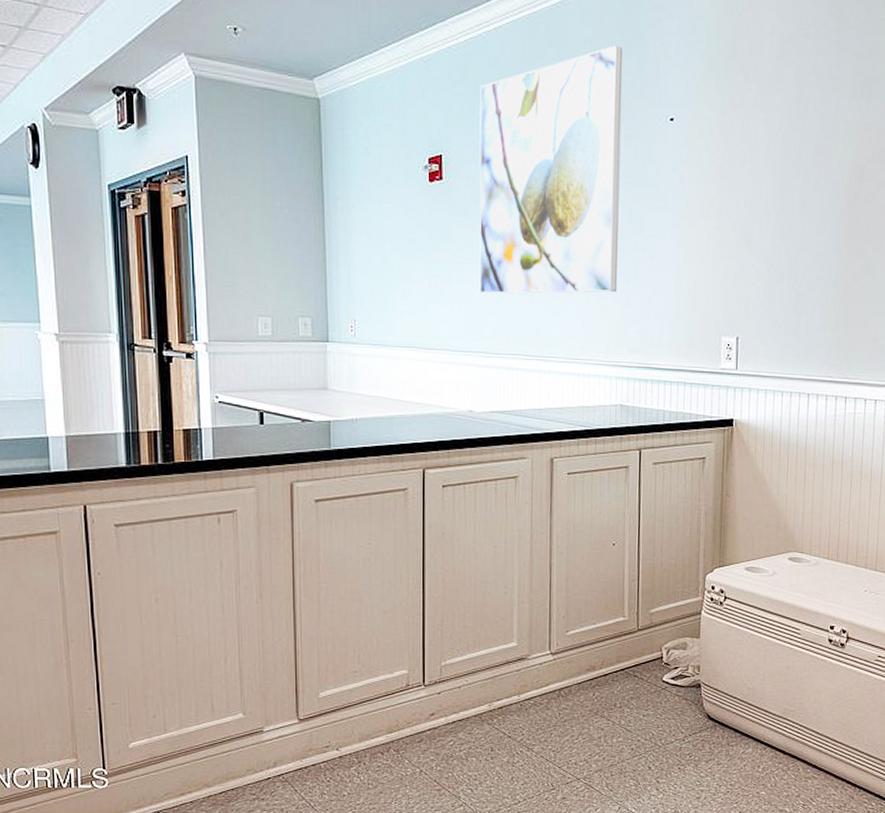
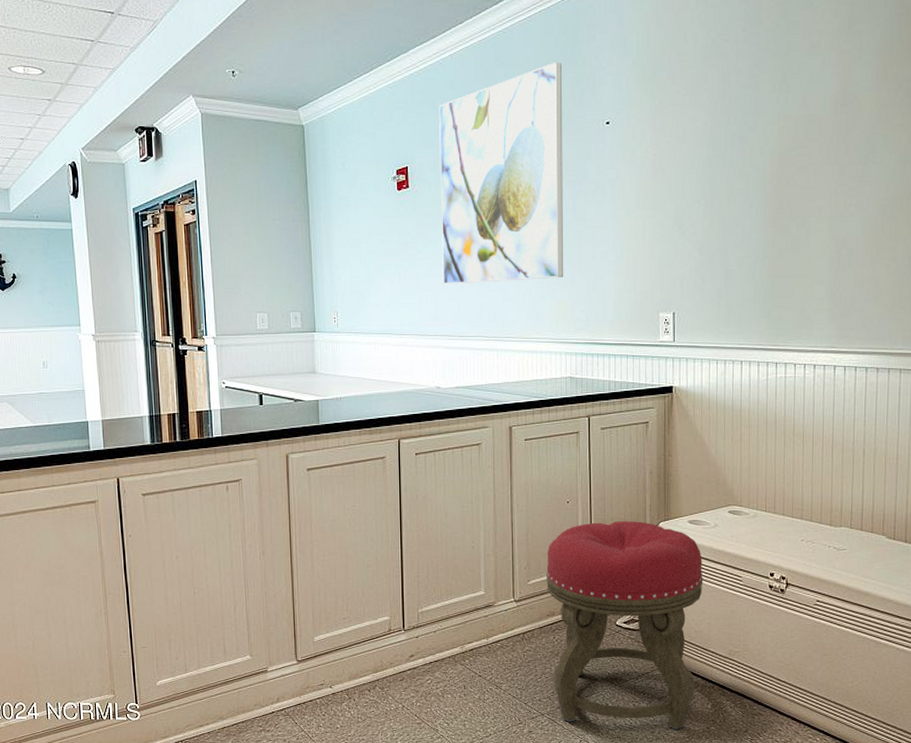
stool: none [587,567,759,795] -> present [546,521,703,730]

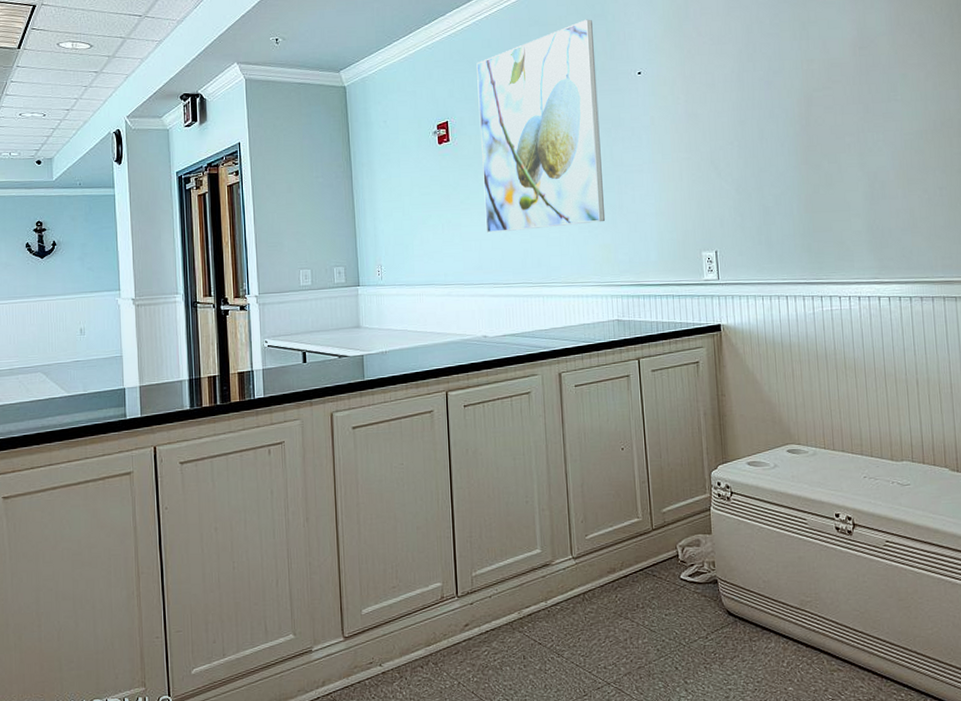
stool: present [546,521,703,730] -> none [603,465,768,693]

